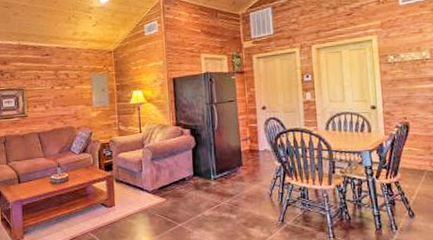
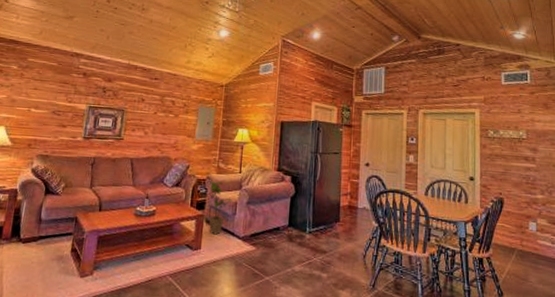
house plant: none [112,143,139,192] -> present [208,181,234,235]

